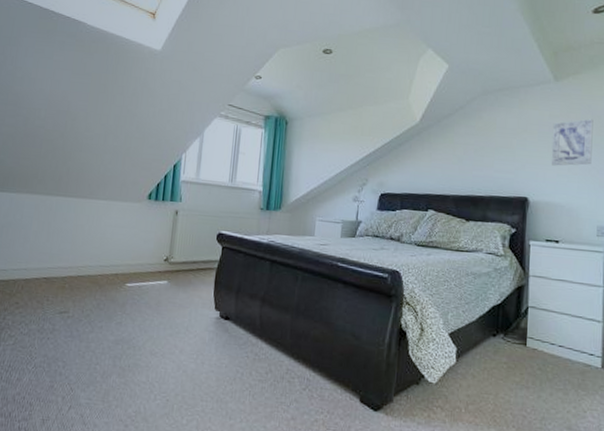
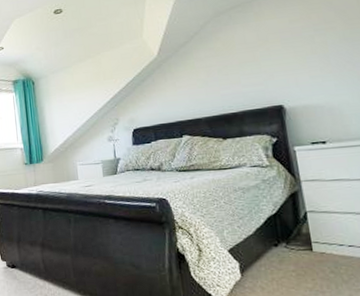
wall art: present [551,119,594,166] -> none [294,14,345,69]

